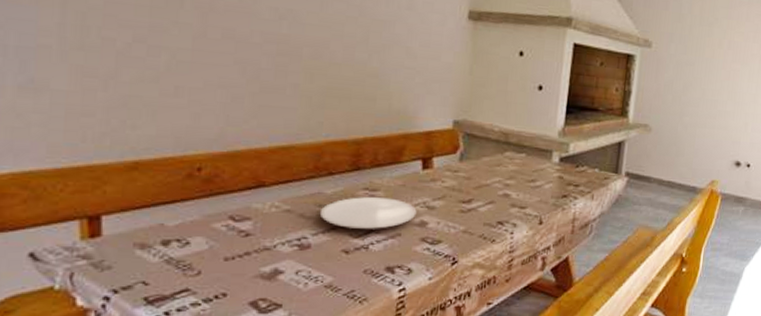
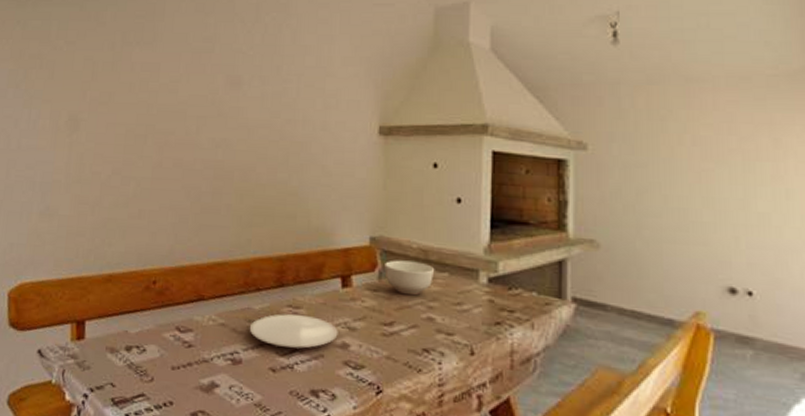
bowl: none [466,142,514,175] -> present [384,260,435,296]

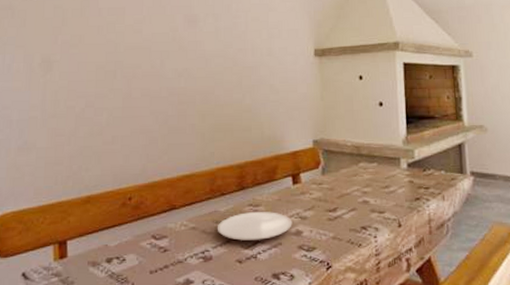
bowl: present [384,260,435,296] -> none [326,156,366,185]

